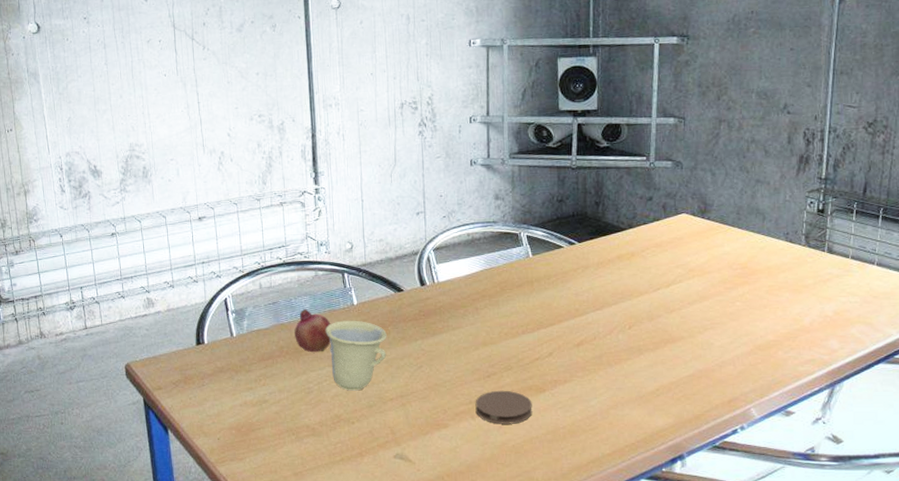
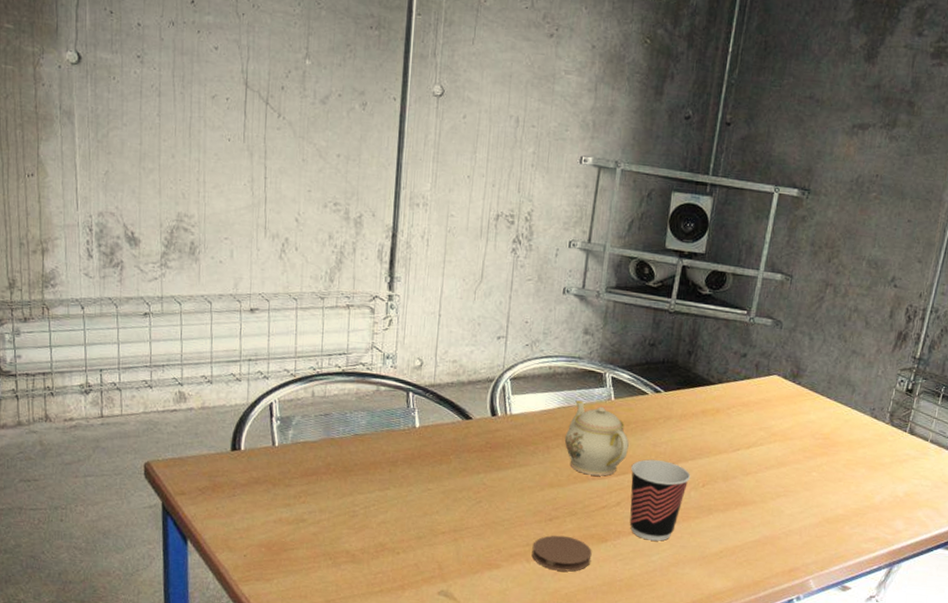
fruit: present [294,309,331,353] -> none [345,425,387,474]
cup: present [325,320,387,391] -> none [380,442,448,520]
teapot: none [491,261,552,330] -> present [564,400,629,476]
cup: none [558,308,616,386] -> present [629,459,691,541]

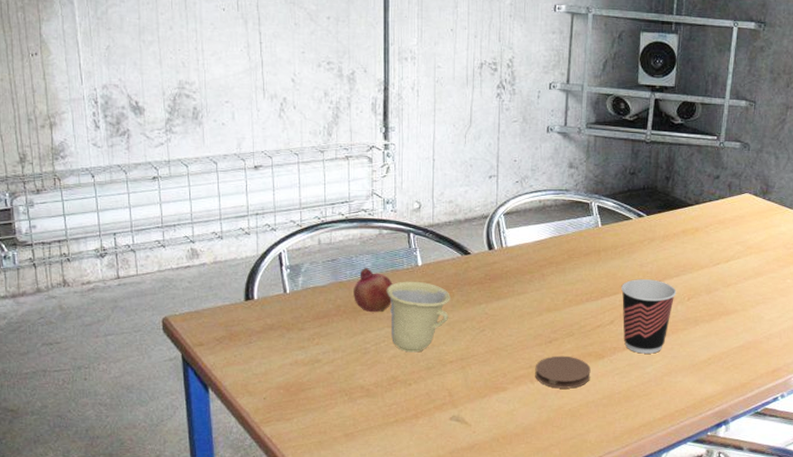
fruit: none [345,425,387,474] -> present [354,268,393,313]
cup: none [380,442,448,520] -> present [387,281,450,353]
teapot: present [564,400,629,476] -> none [558,230,618,298]

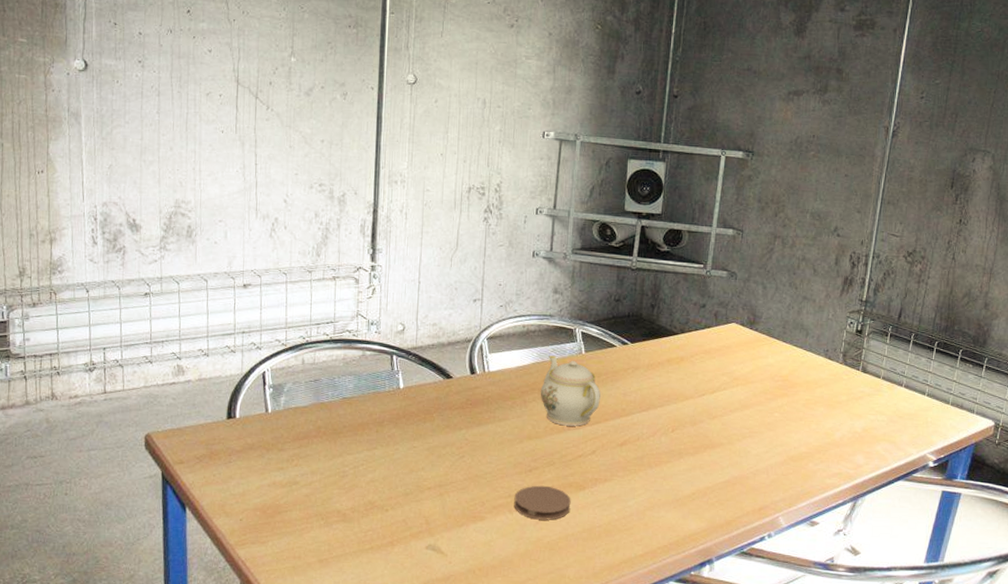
fruit: present [354,268,393,313] -> none [334,389,374,435]
cup: present [387,281,450,353] -> none [367,404,431,478]
teapot: none [558,230,618,298] -> present [540,356,601,426]
cup: present [621,279,677,354] -> none [604,408,661,486]

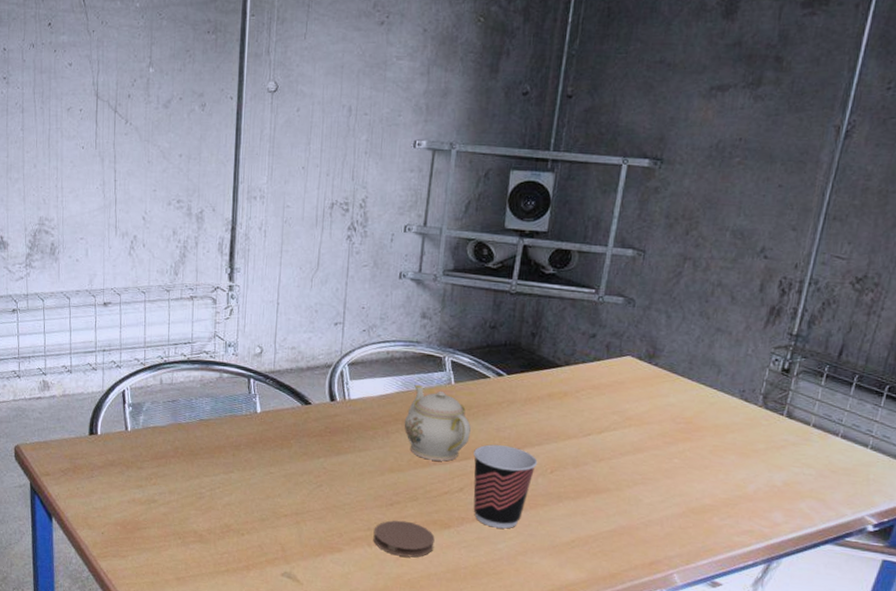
cup: none [604,408,661,486] -> present [473,444,538,529]

